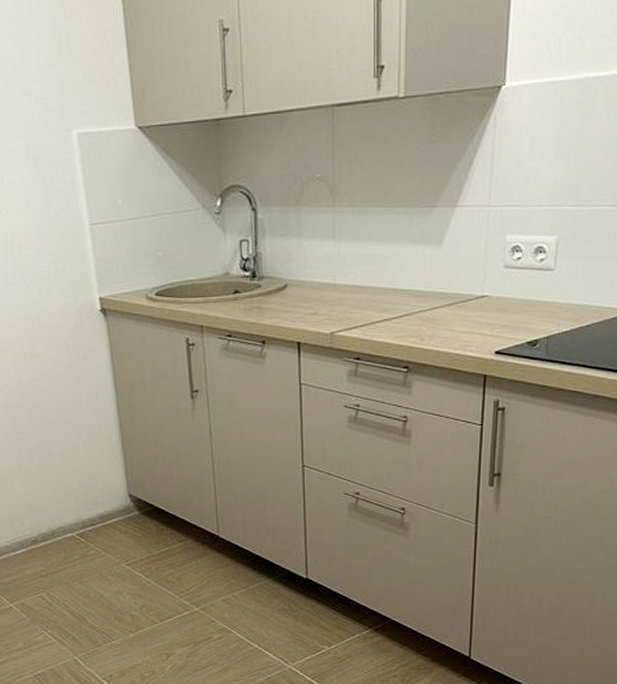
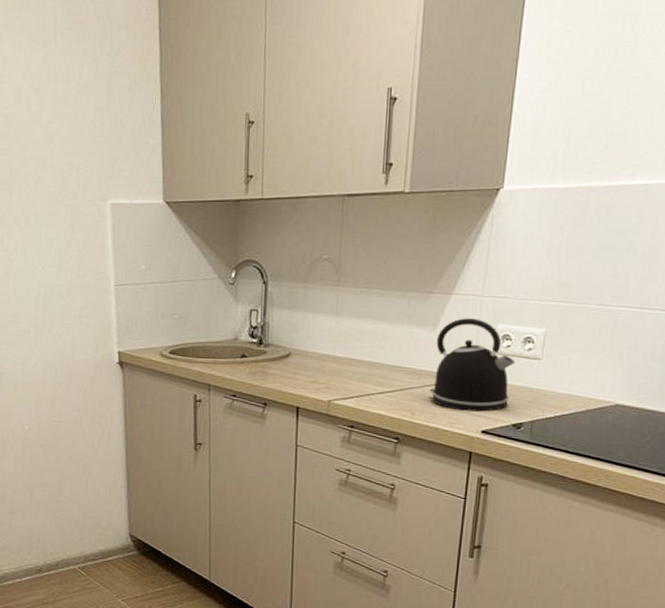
kettle: none [439,231,528,332] -> present [430,318,516,412]

